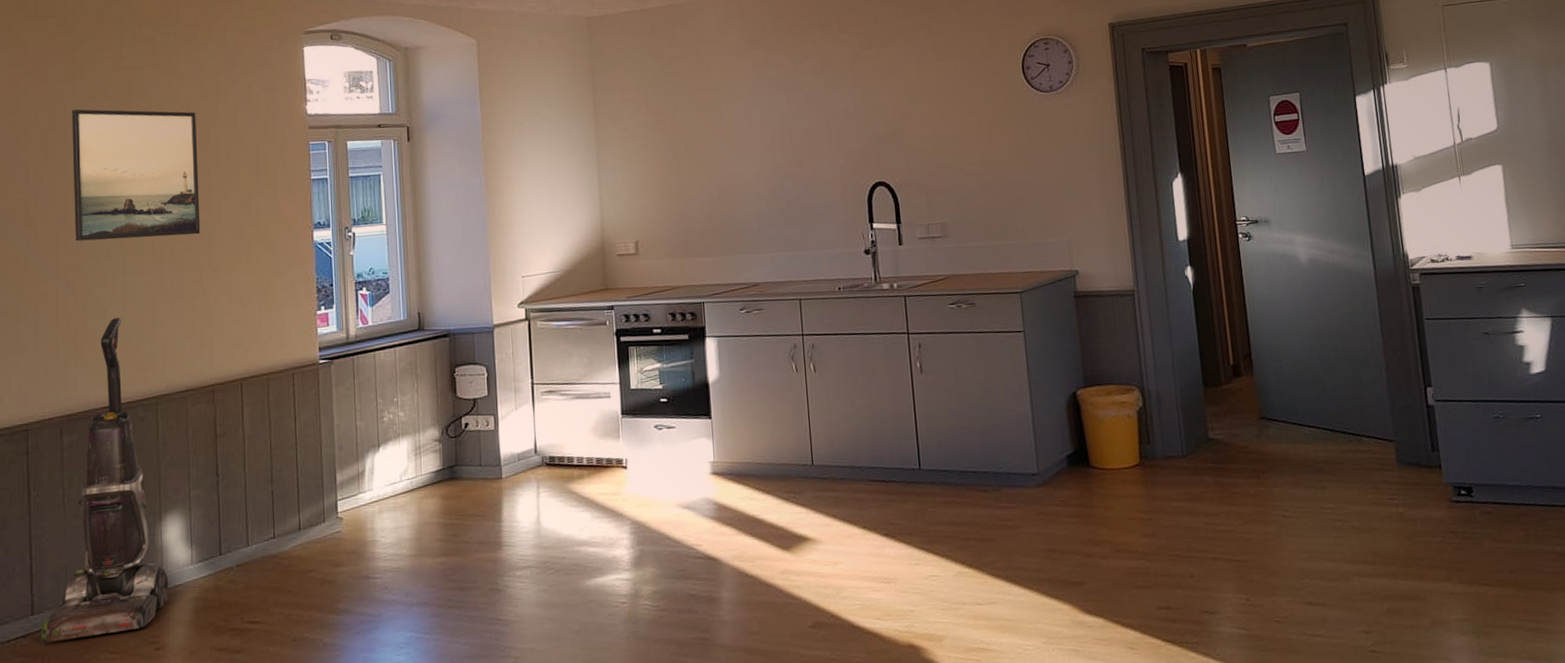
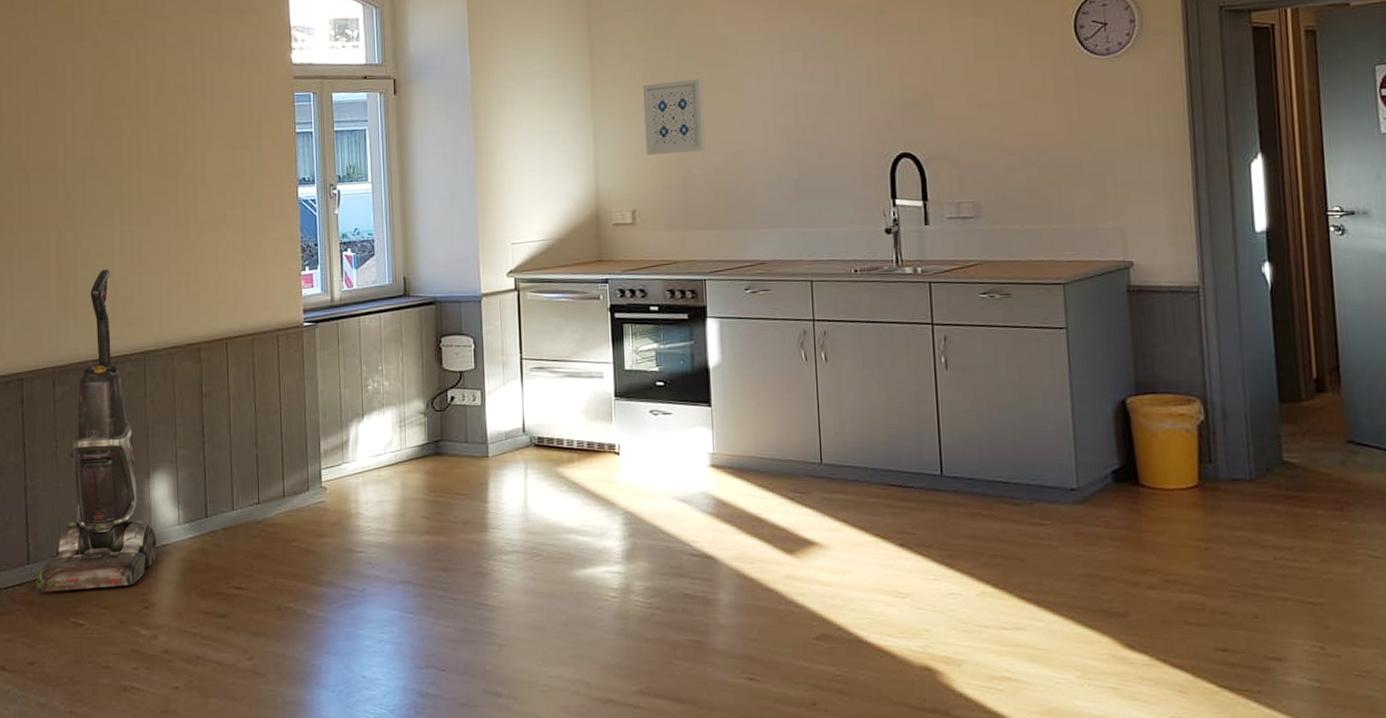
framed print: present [72,109,201,242] -> none [62,53,186,190]
wall art: none [643,120,702,191] -> present [643,79,706,156]

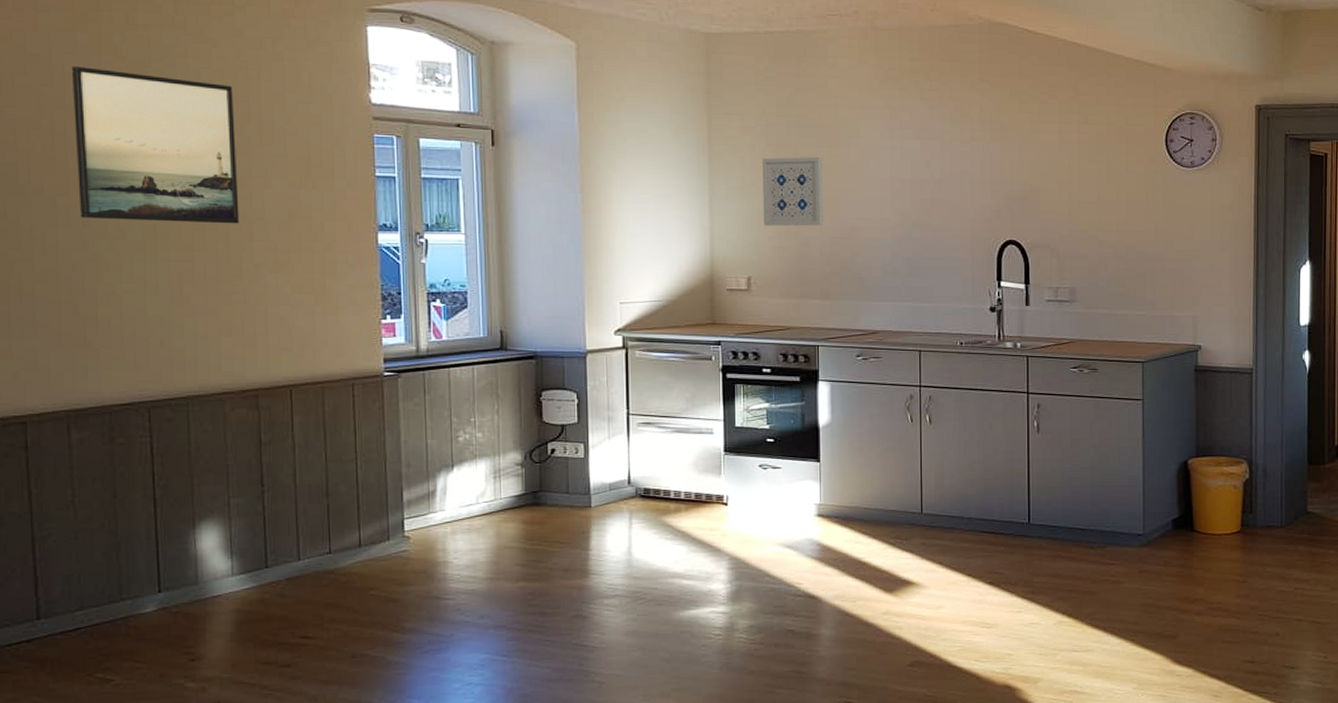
vacuum cleaner: present [36,269,157,593] -> none [49,308,205,649]
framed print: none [62,53,186,190] -> present [72,65,240,224]

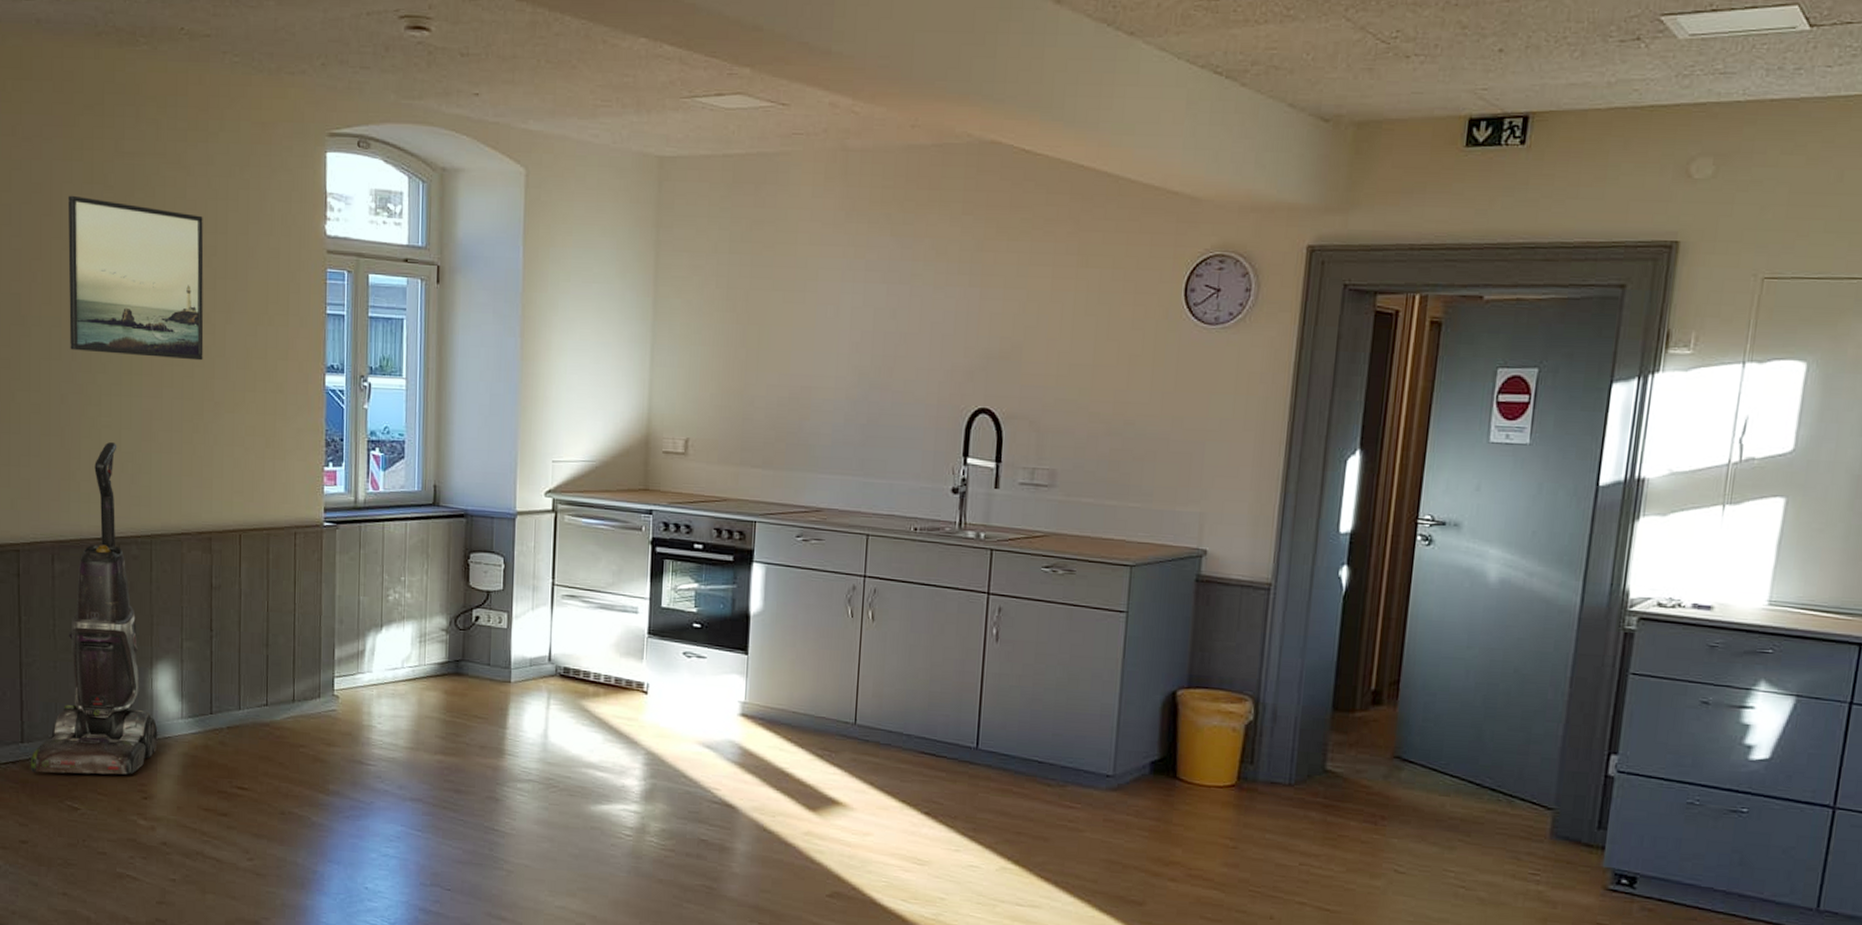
vacuum cleaner: none [49,308,205,649] -> present [30,442,158,775]
wall art: present [762,157,823,226] -> none [706,302,775,383]

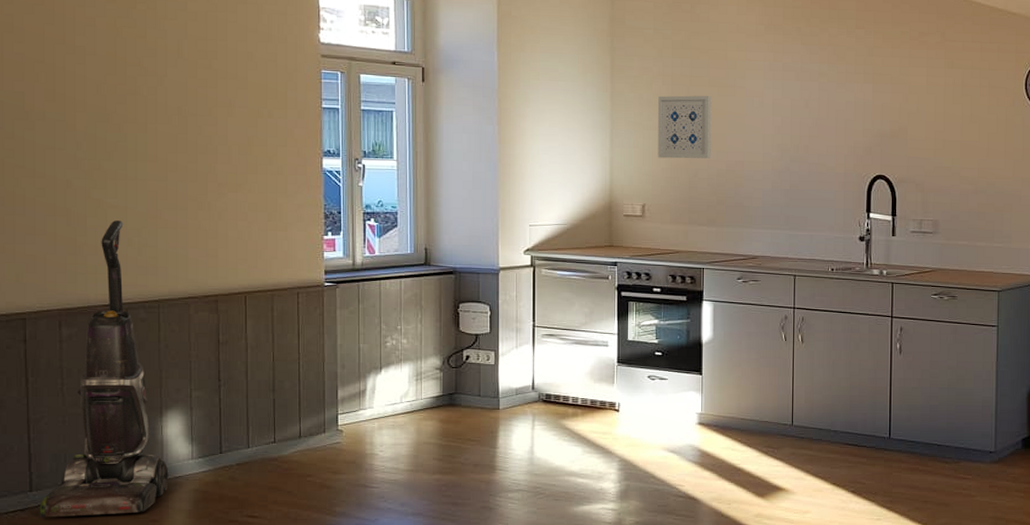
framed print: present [68,195,204,361] -> none [71,7,206,148]
wall art: none [706,302,775,383] -> present [658,95,712,159]

